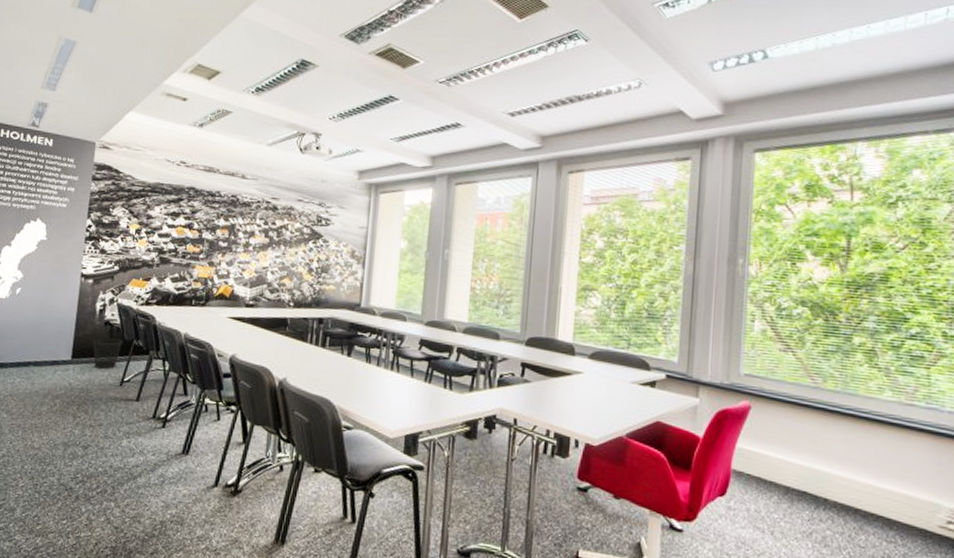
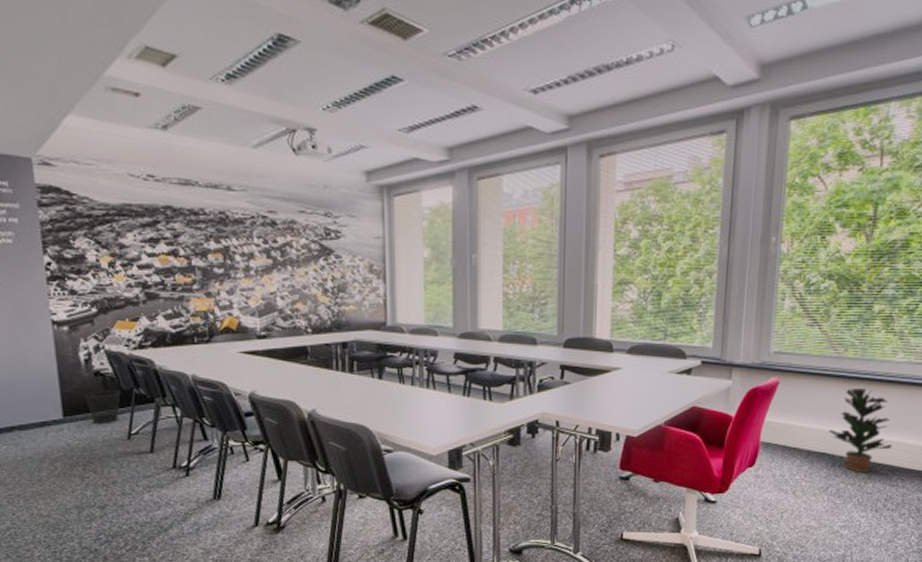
potted plant: none [809,423,886,523] -> present [828,389,892,473]

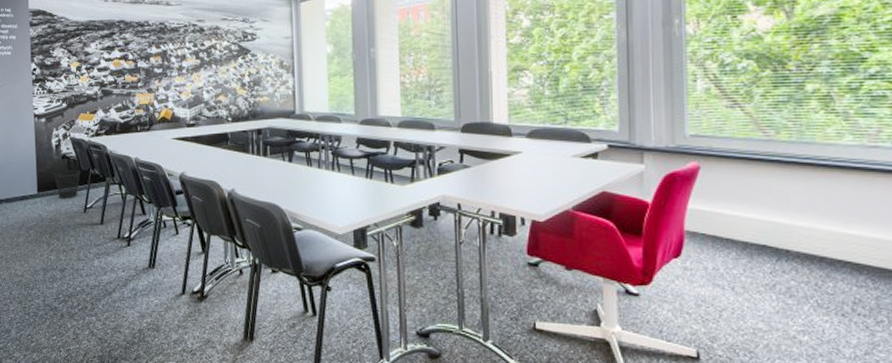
potted plant: present [828,389,892,473] -> none [767,175,853,270]

